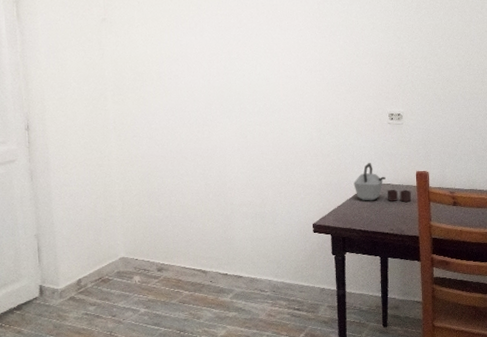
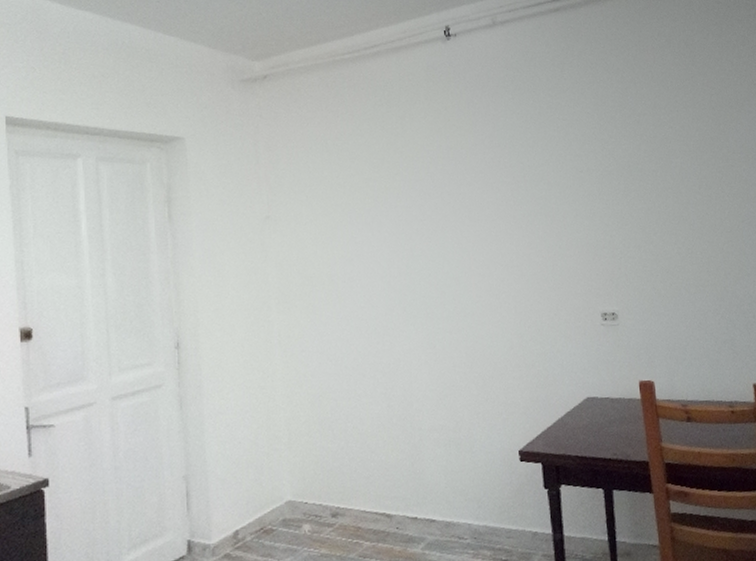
kettle: present [353,163,411,202] -> none [565,373,635,420]

